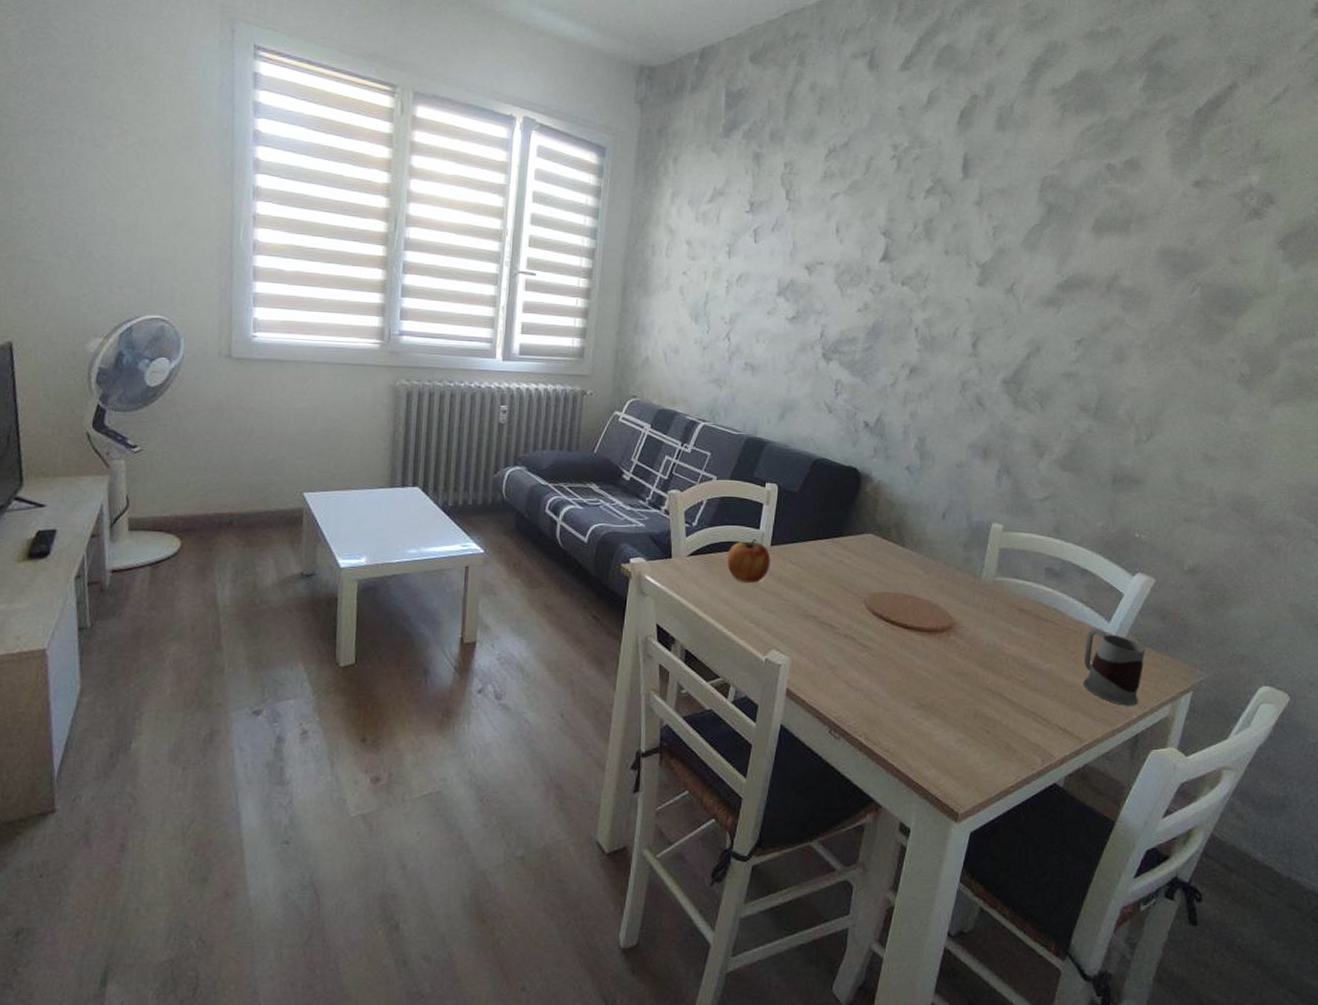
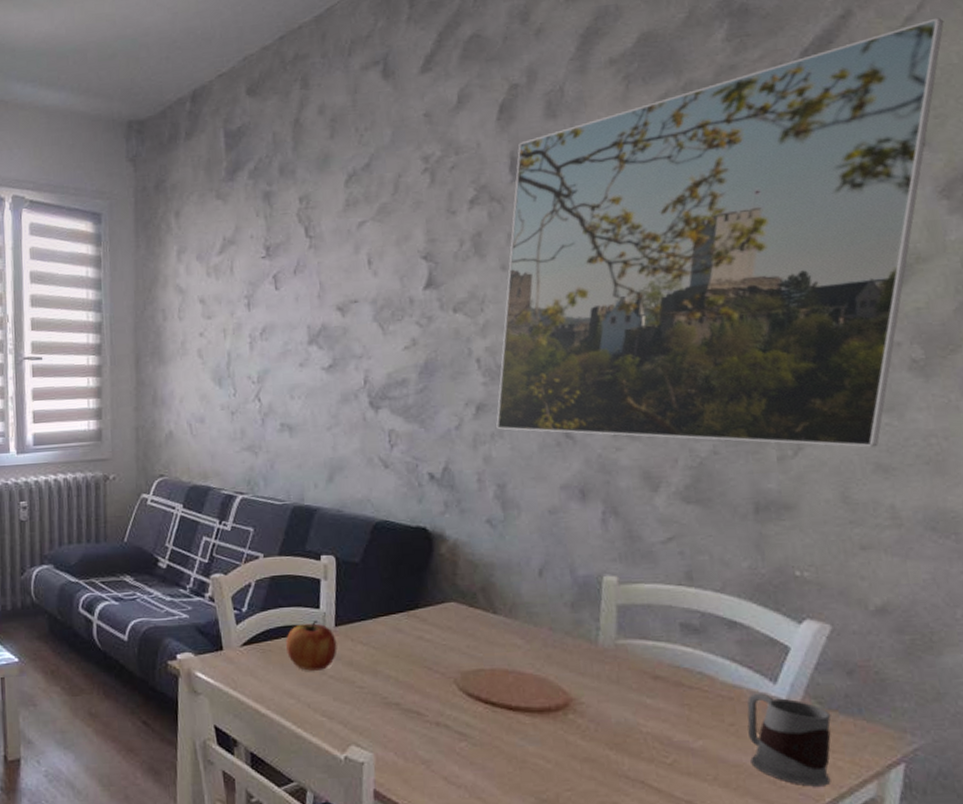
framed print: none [924,102,1300,441] -> present [496,17,944,447]

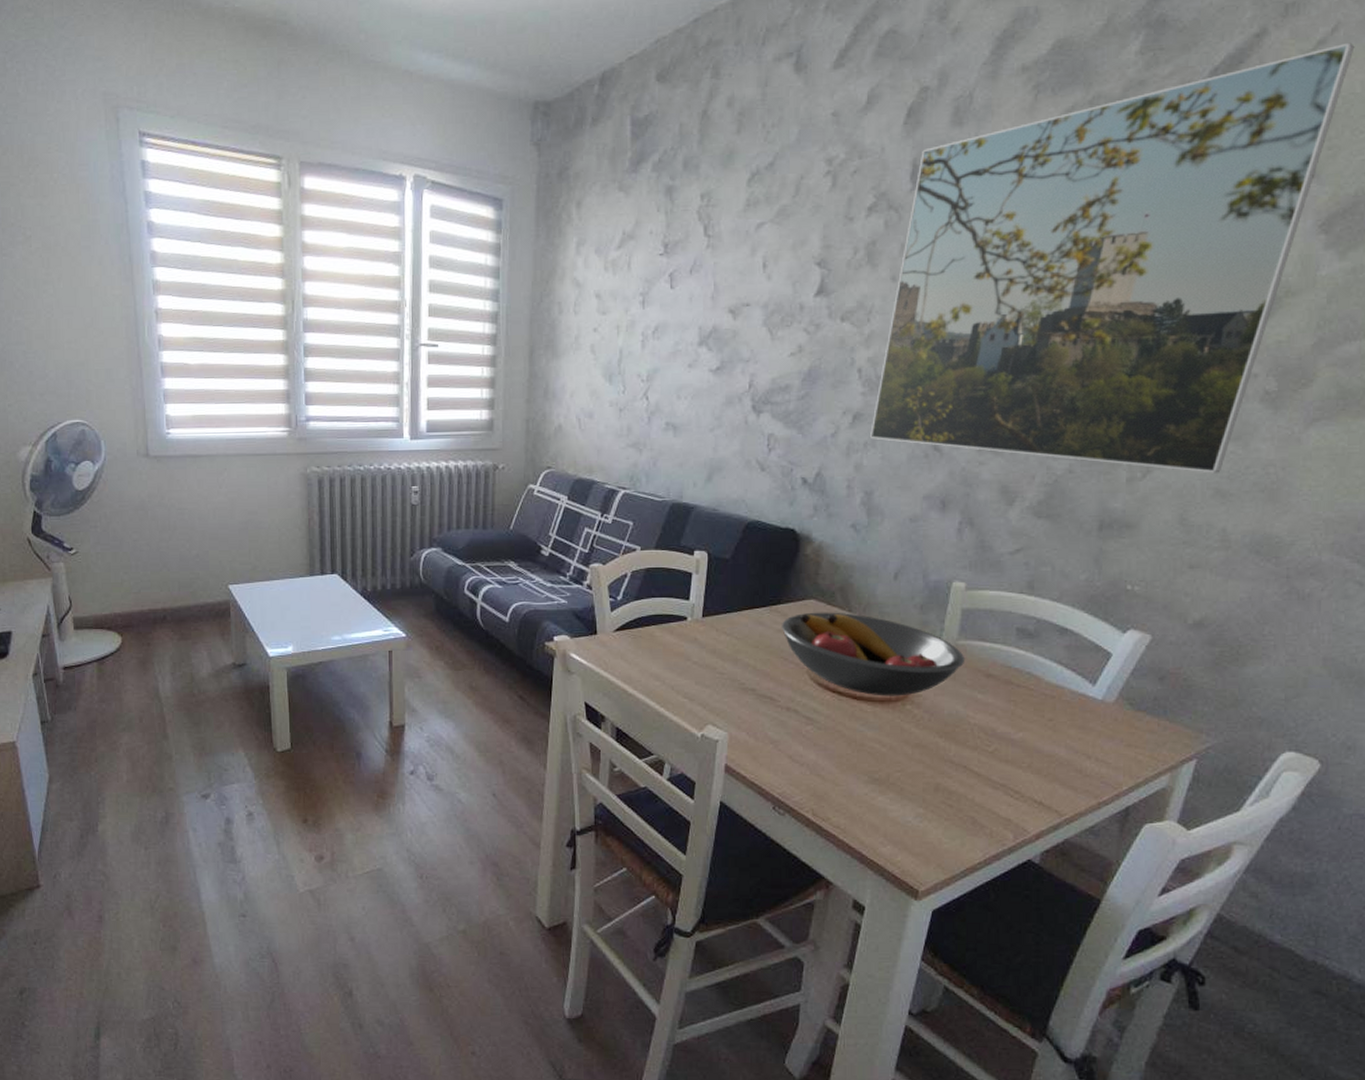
apple: present [286,620,337,671] -> none [656,611,703,657]
fruit bowl: none [422,614,628,706] -> present [782,612,965,696]
mug: present [747,693,832,787] -> none [1063,693,1139,776]

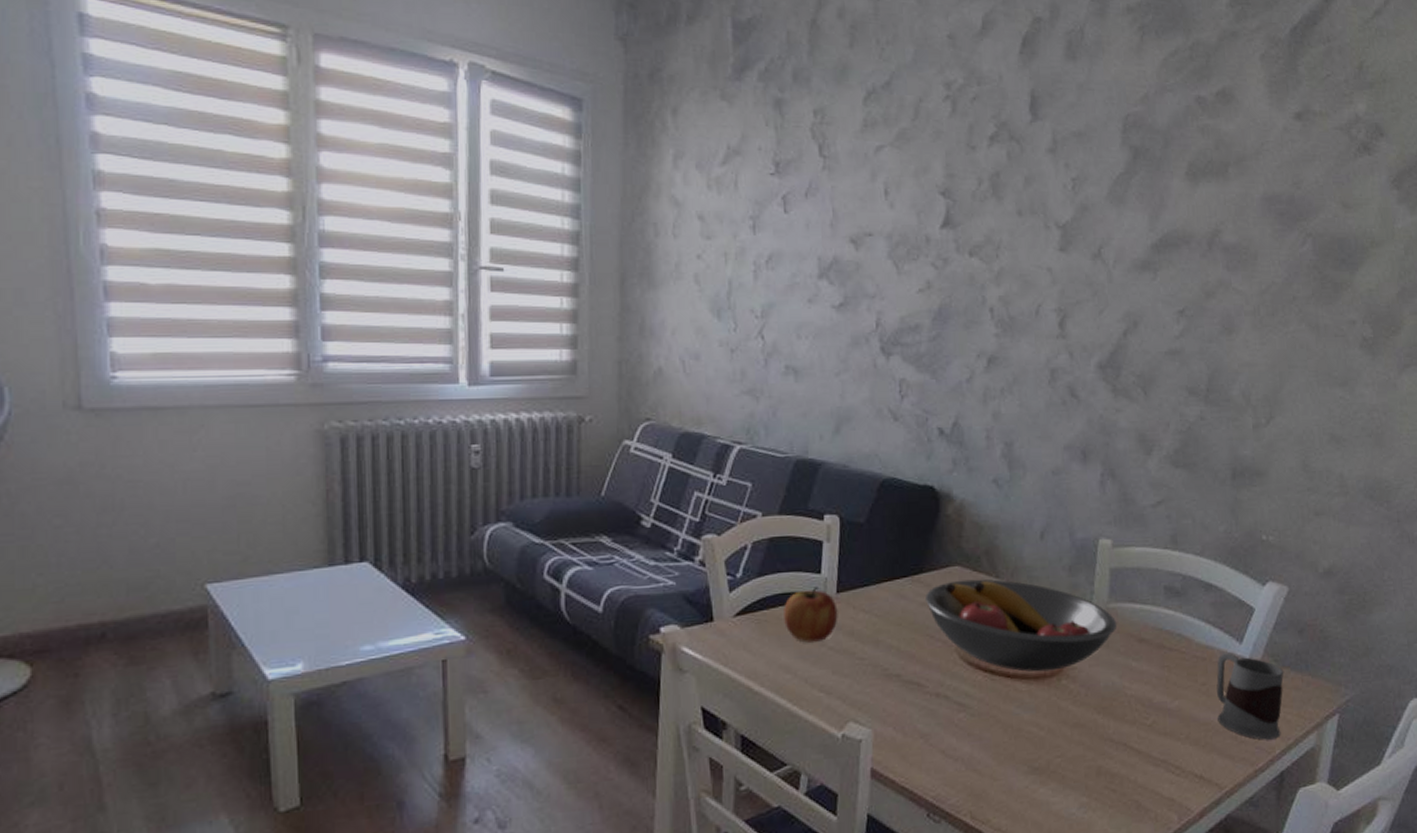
apple: none [656,611,703,657] -> present [784,586,838,643]
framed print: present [870,42,1355,473] -> none [1006,15,1404,419]
mug: none [1063,693,1139,776] -> present [1216,652,1284,740]

